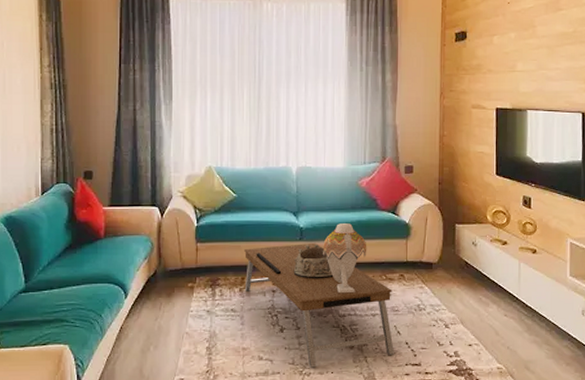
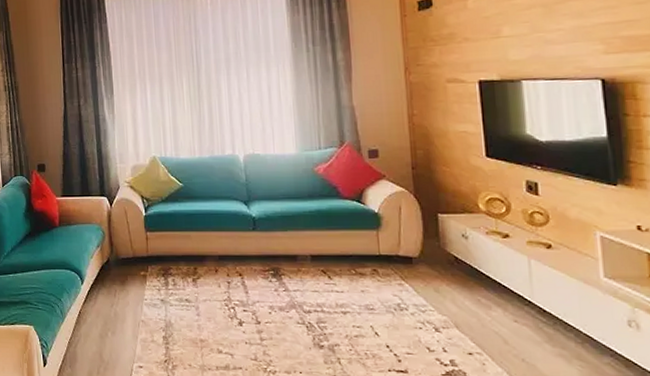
coffee table: present [244,242,394,368] -> none [195,233,373,366]
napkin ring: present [293,243,334,279] -> none [248,234,294,272]
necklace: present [323,223,367,294] -> none [279,213,331,288]

